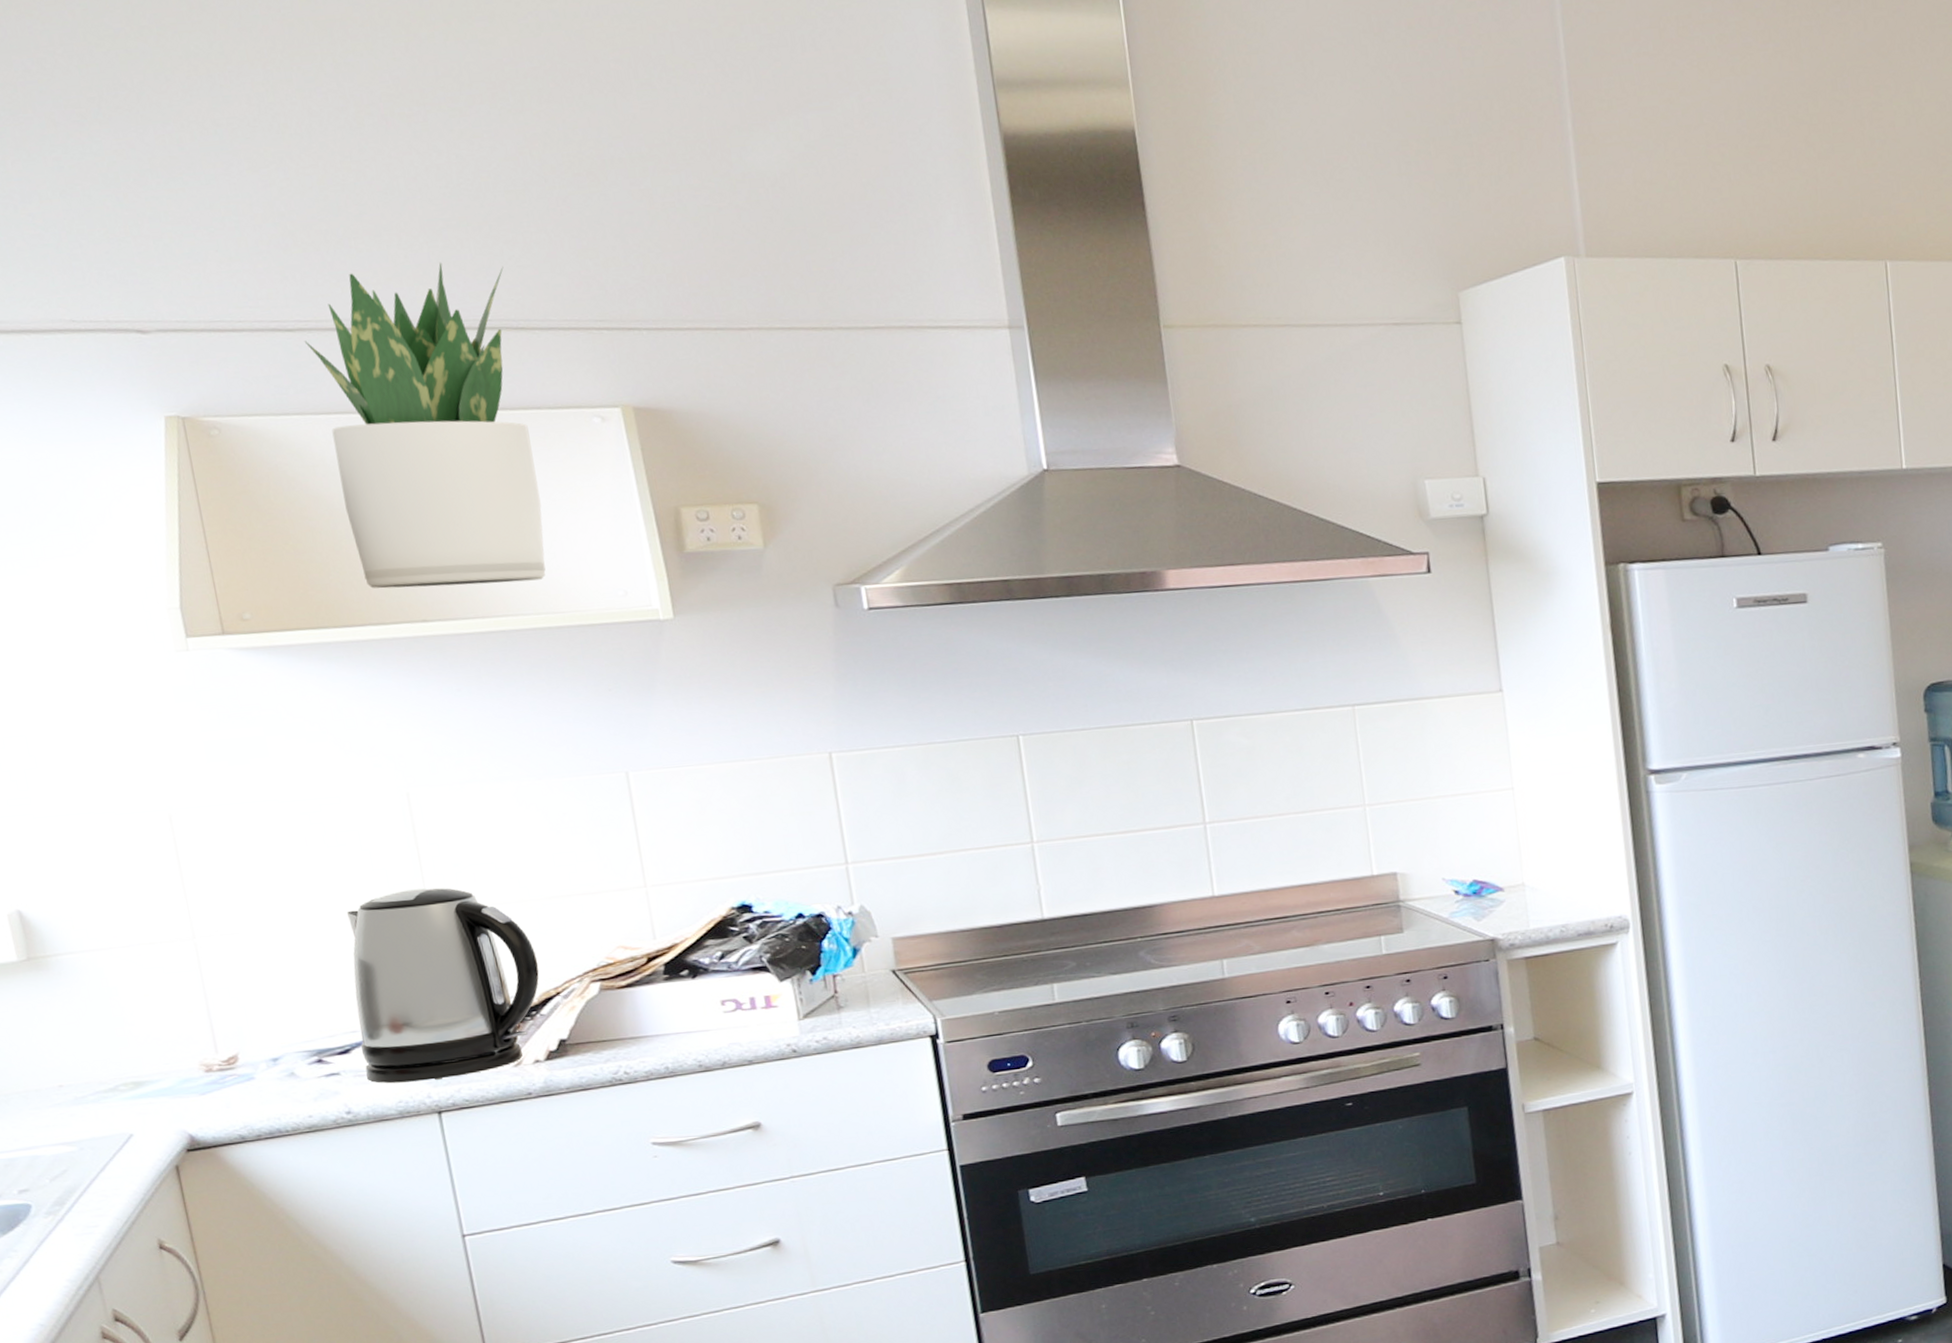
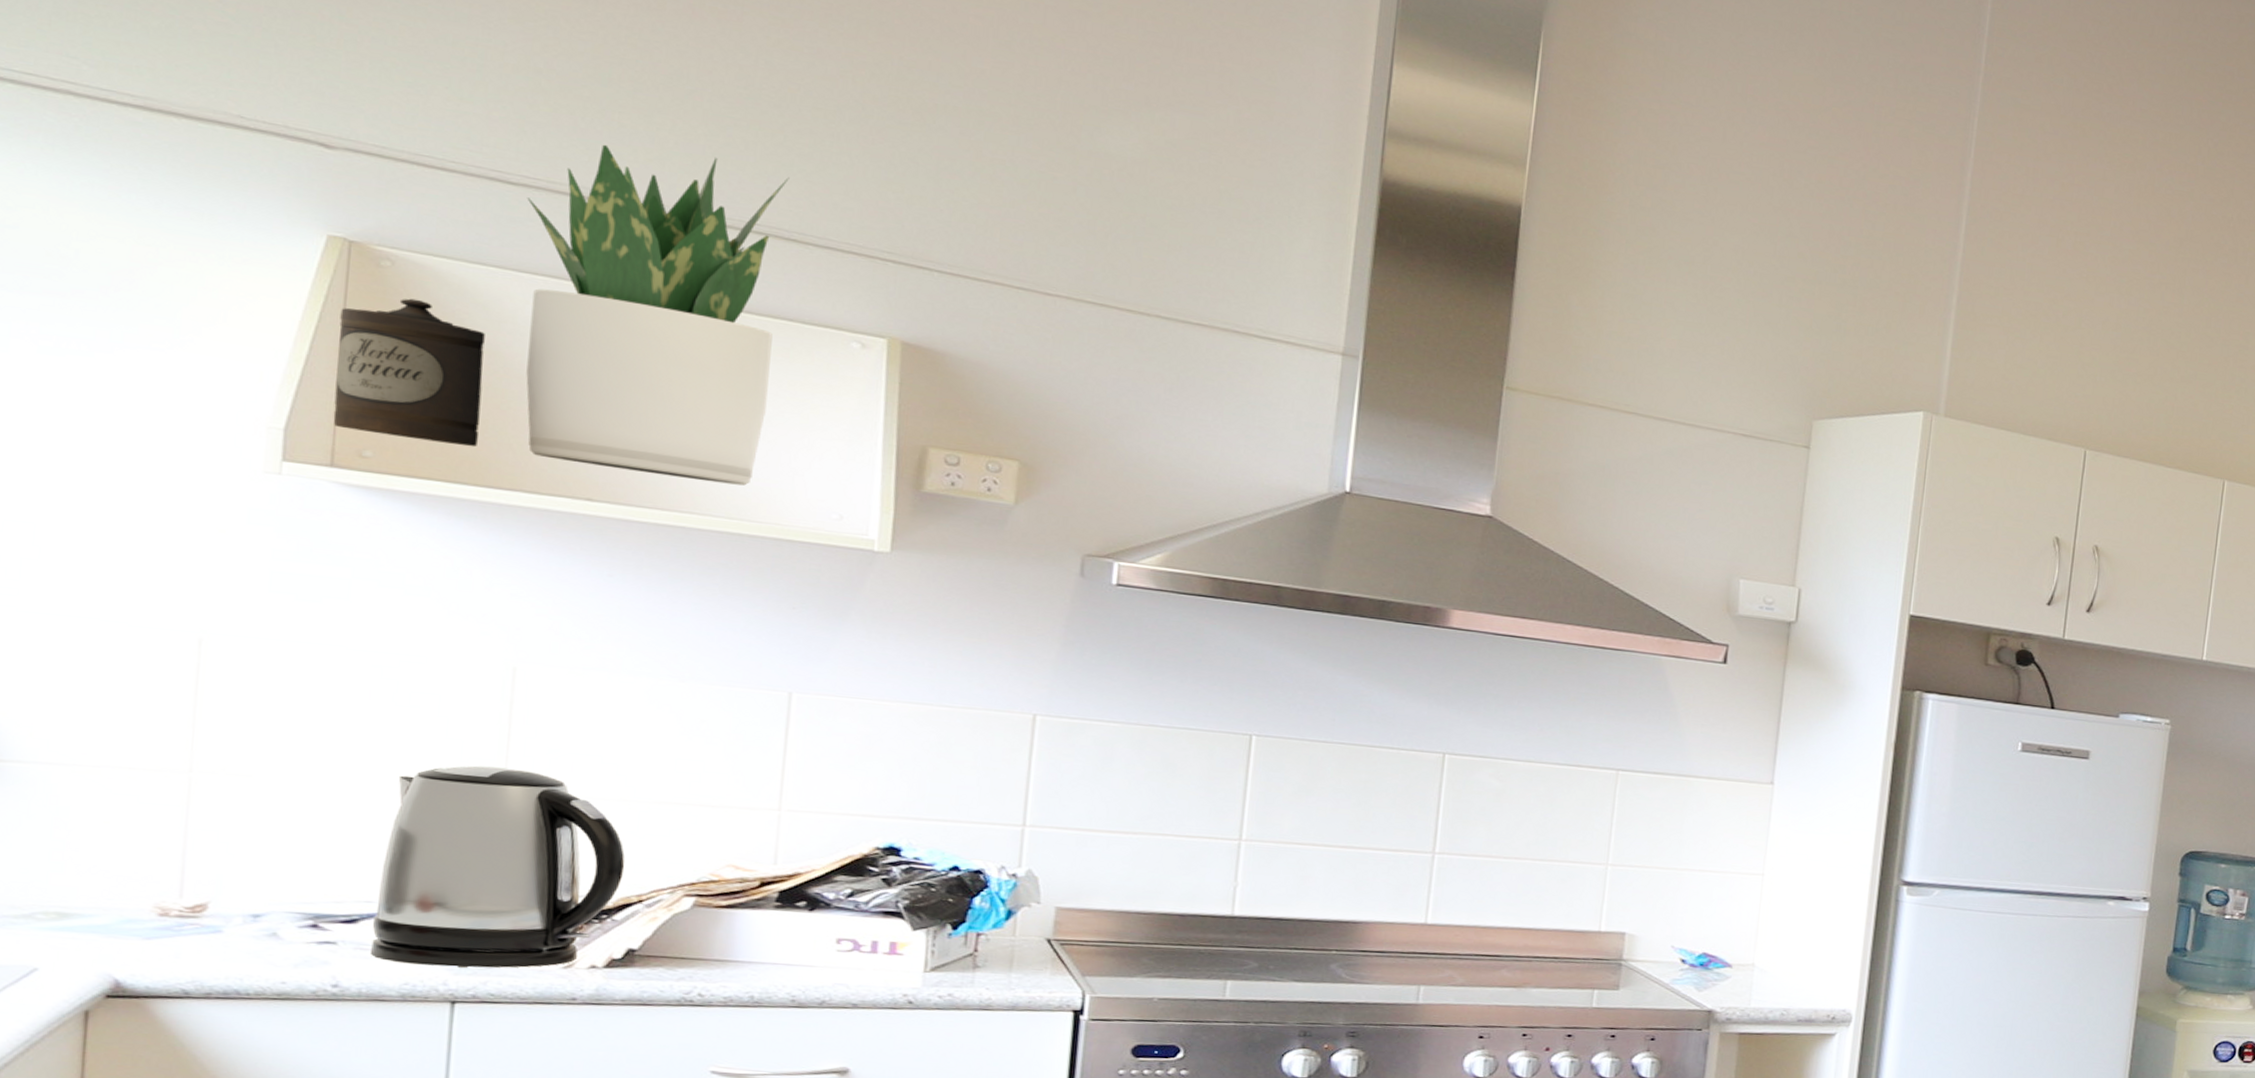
canister: none [192,460,326,597] -> present [333,298,485,448]

